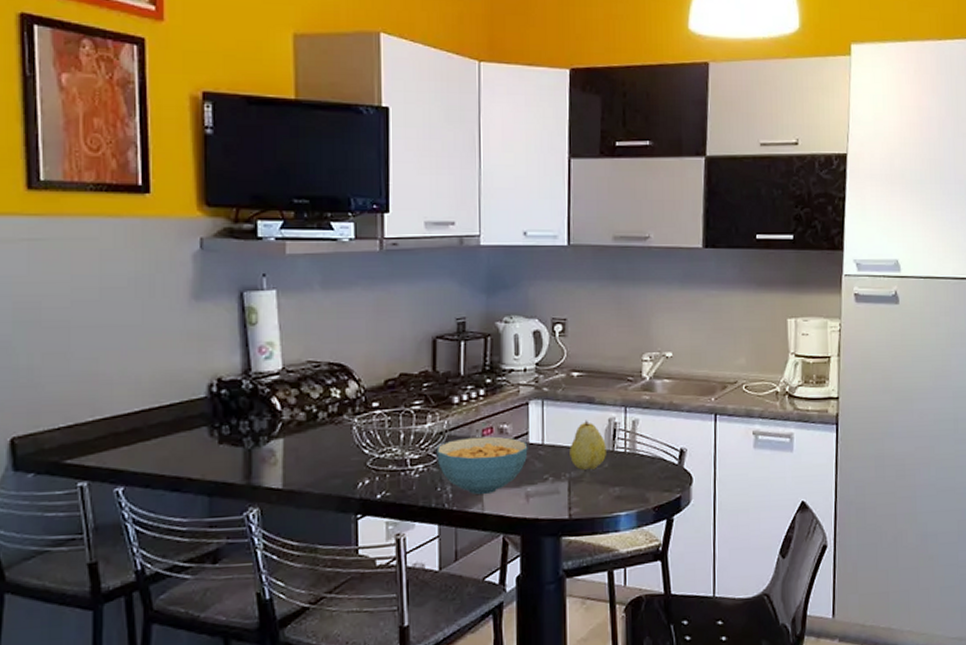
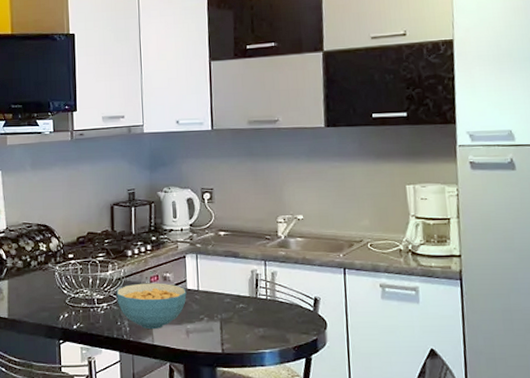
fruit: present [570,420,606,470] -> none [220,271,251,313]

